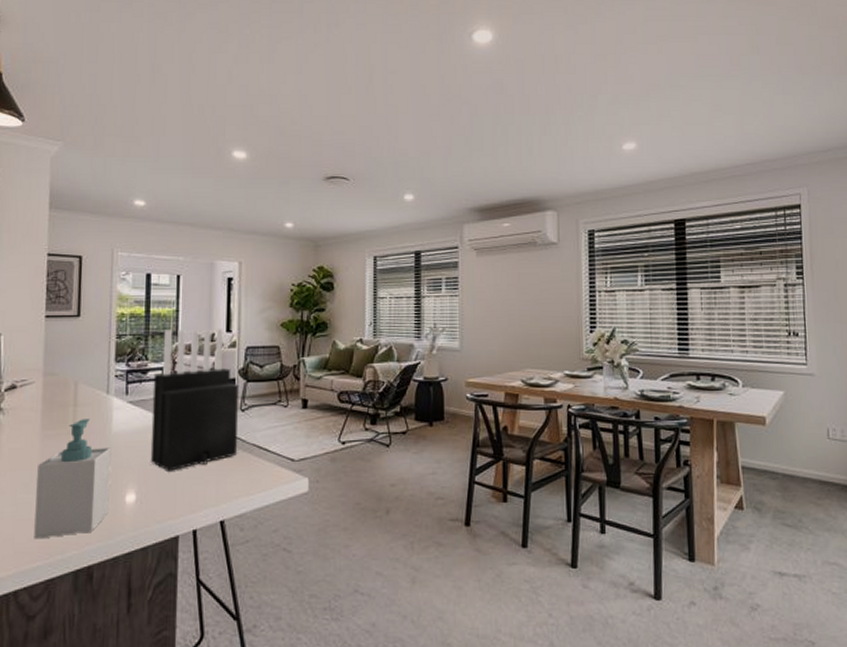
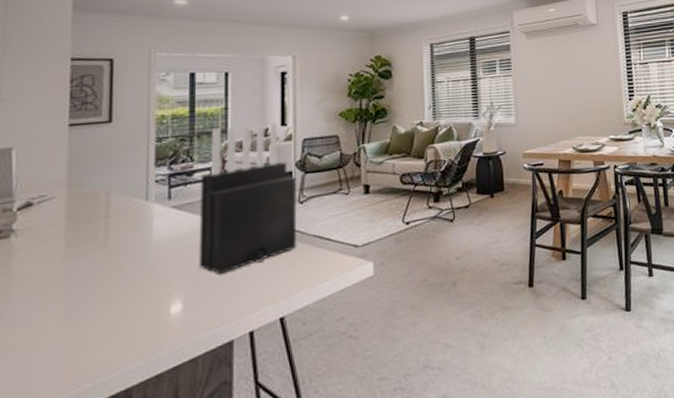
soap bottle: present [34,419,111,539] -> none [56,230,152,370]

